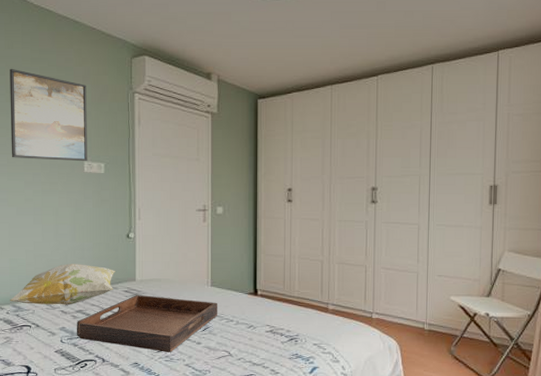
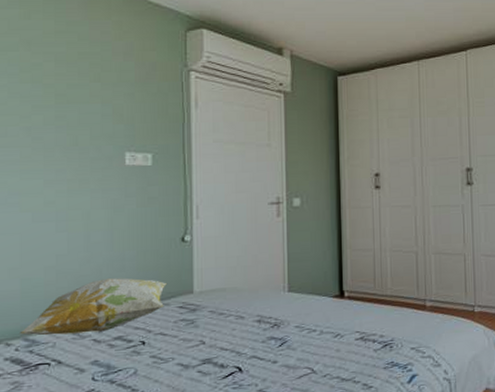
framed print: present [9,68,88,162] -> none [25,42,130,153]
serving tray: present [77,295,217,352] -> none [115,309,297,378]

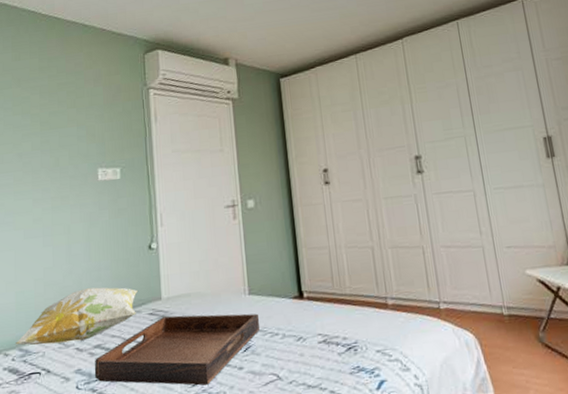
serving tray: none [115,309,297,378] -> present [95,313,259,386]

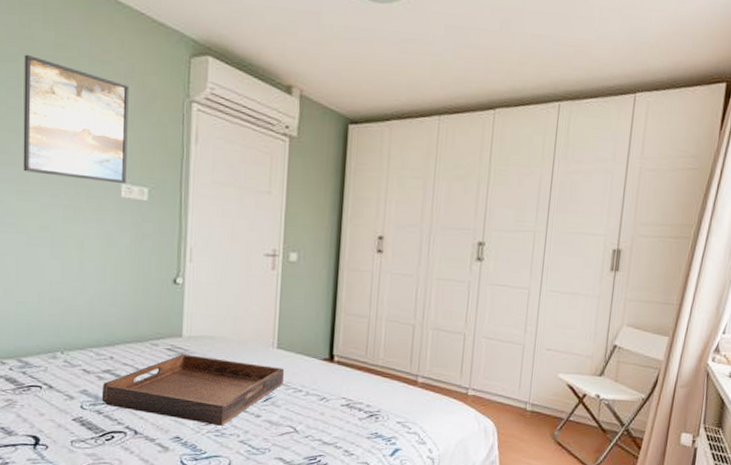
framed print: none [16,80,102,175] -> present [23,54,129,185]
decorative pillow: present [16,287,139,346] -> none [14,311,158,363]

